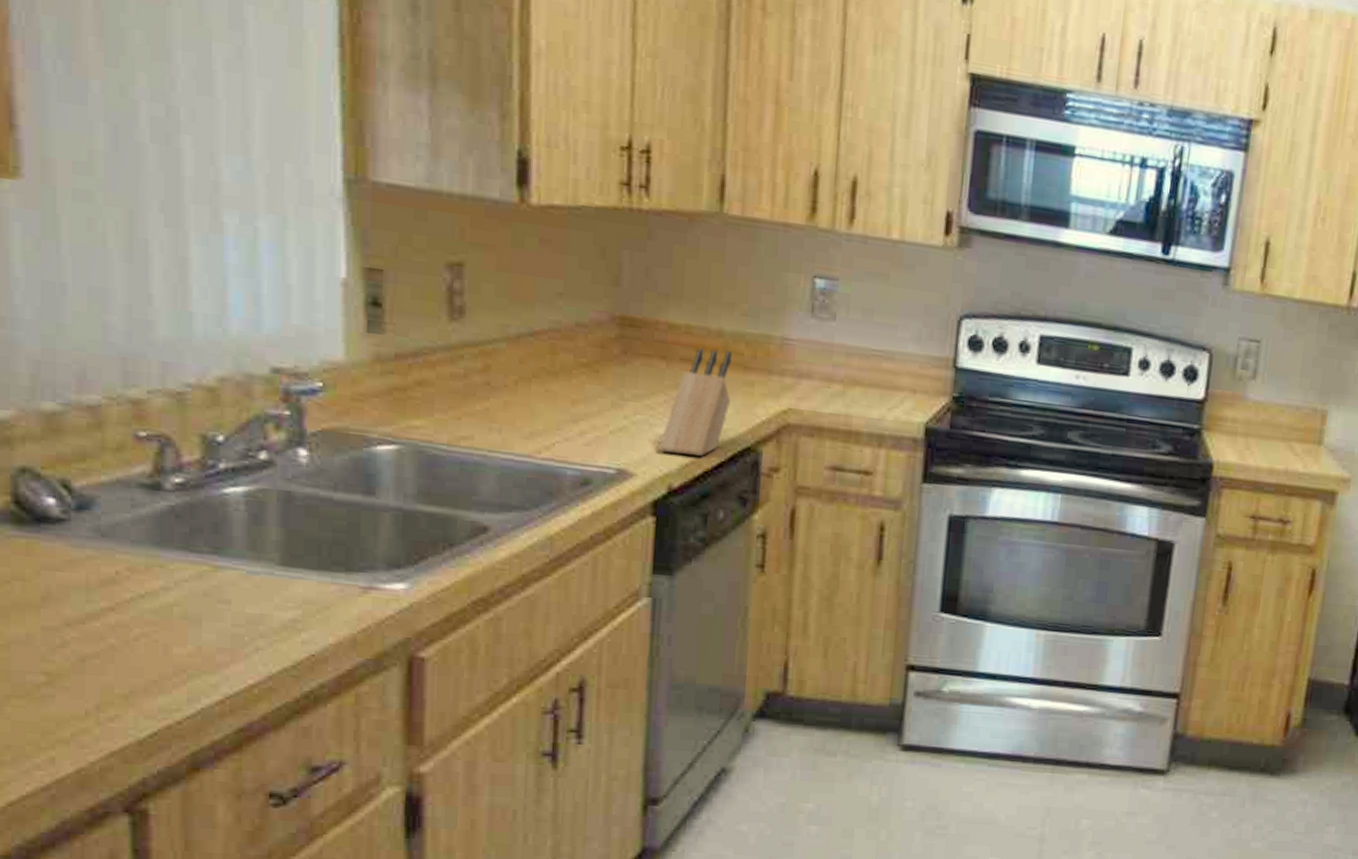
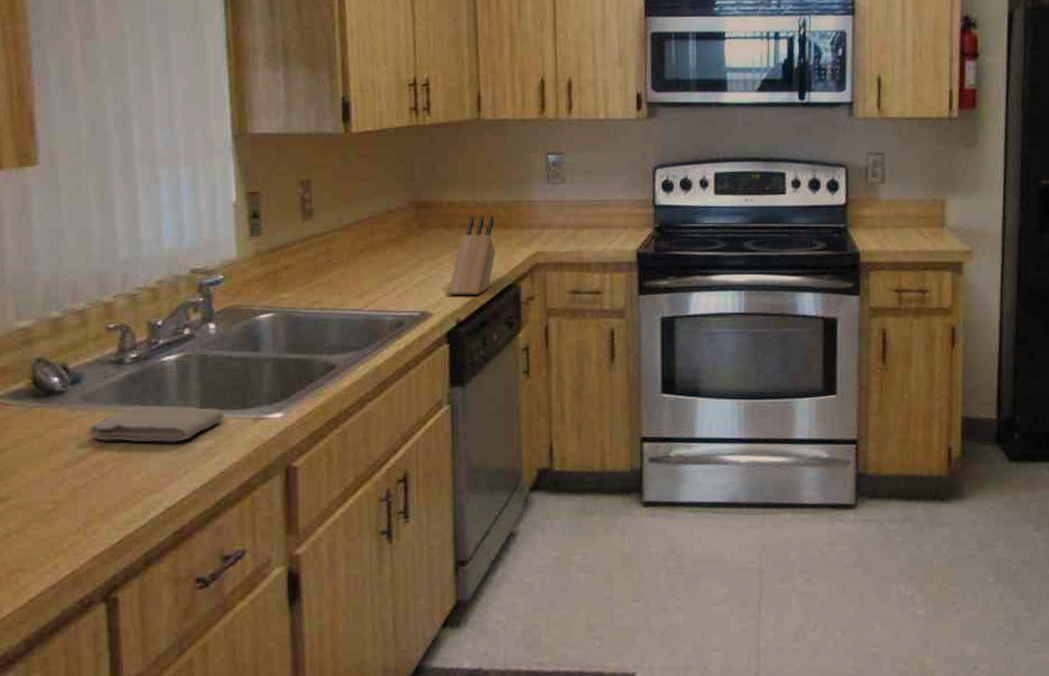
washcloth: none [102,551,319,608] -> present [87,405,225,442]

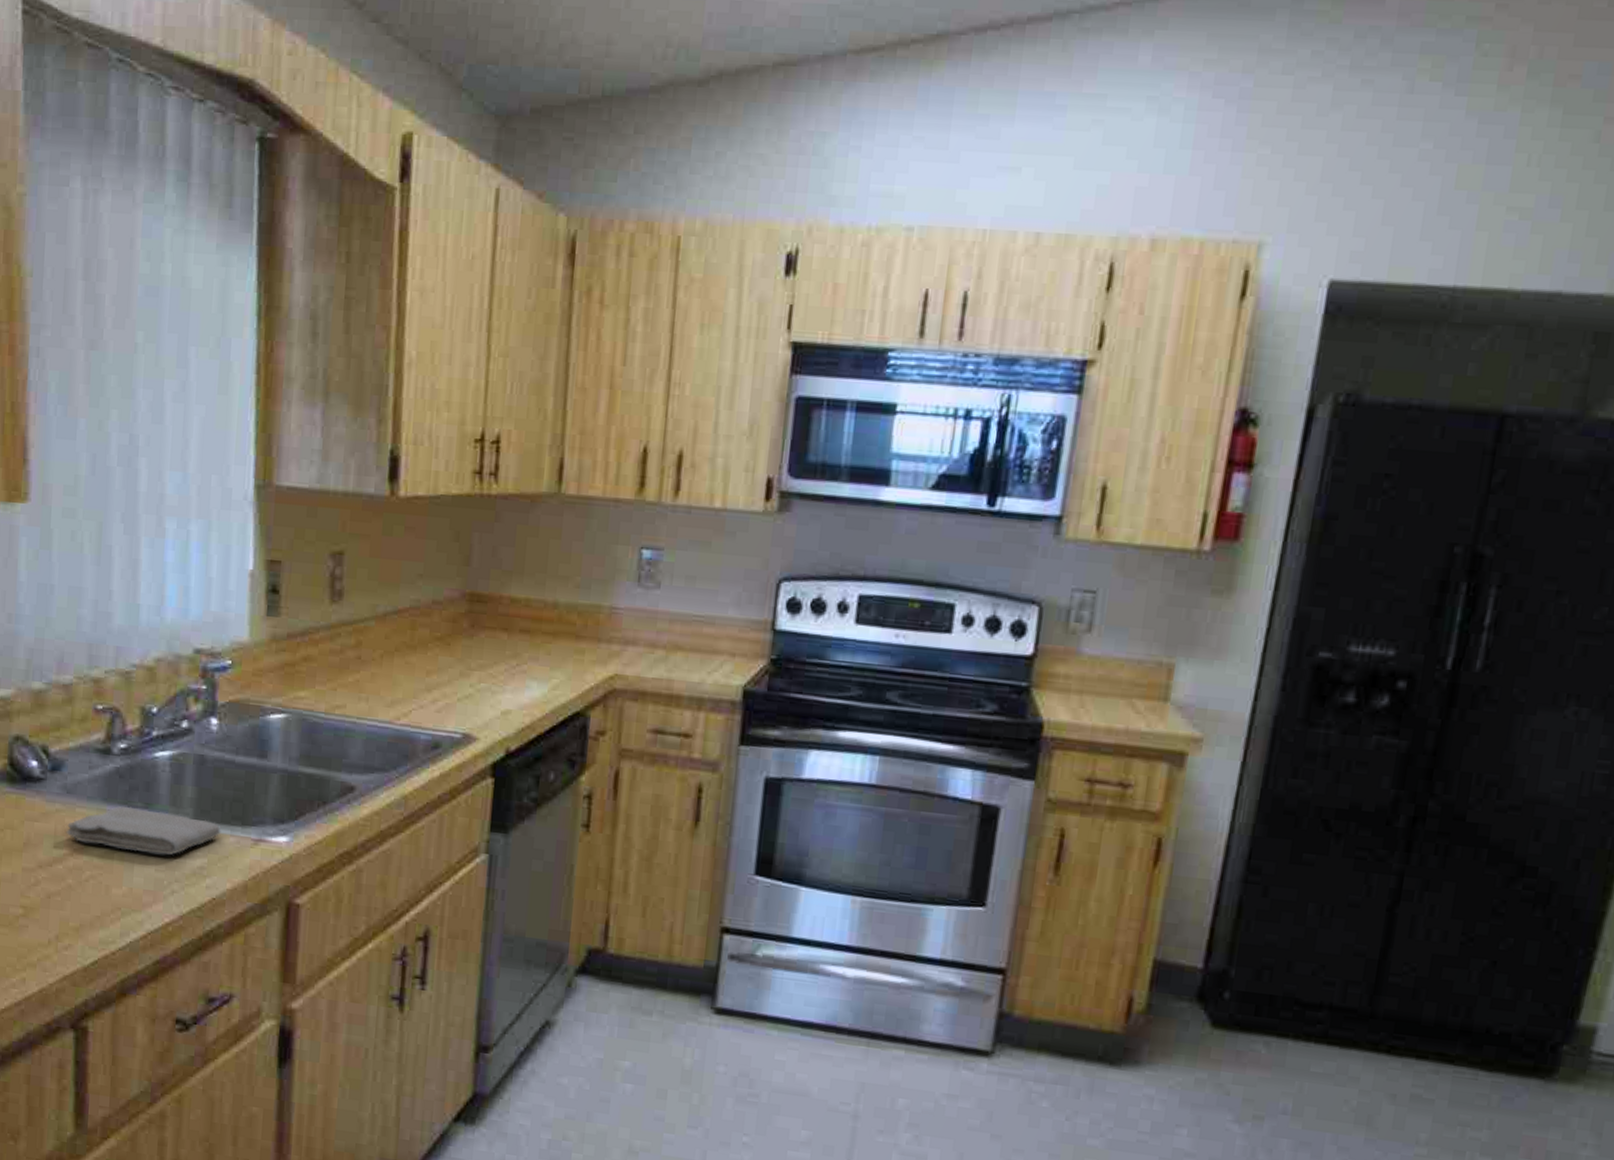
knife block: present [448,215,495,296] -> none [499,619,565,721]

